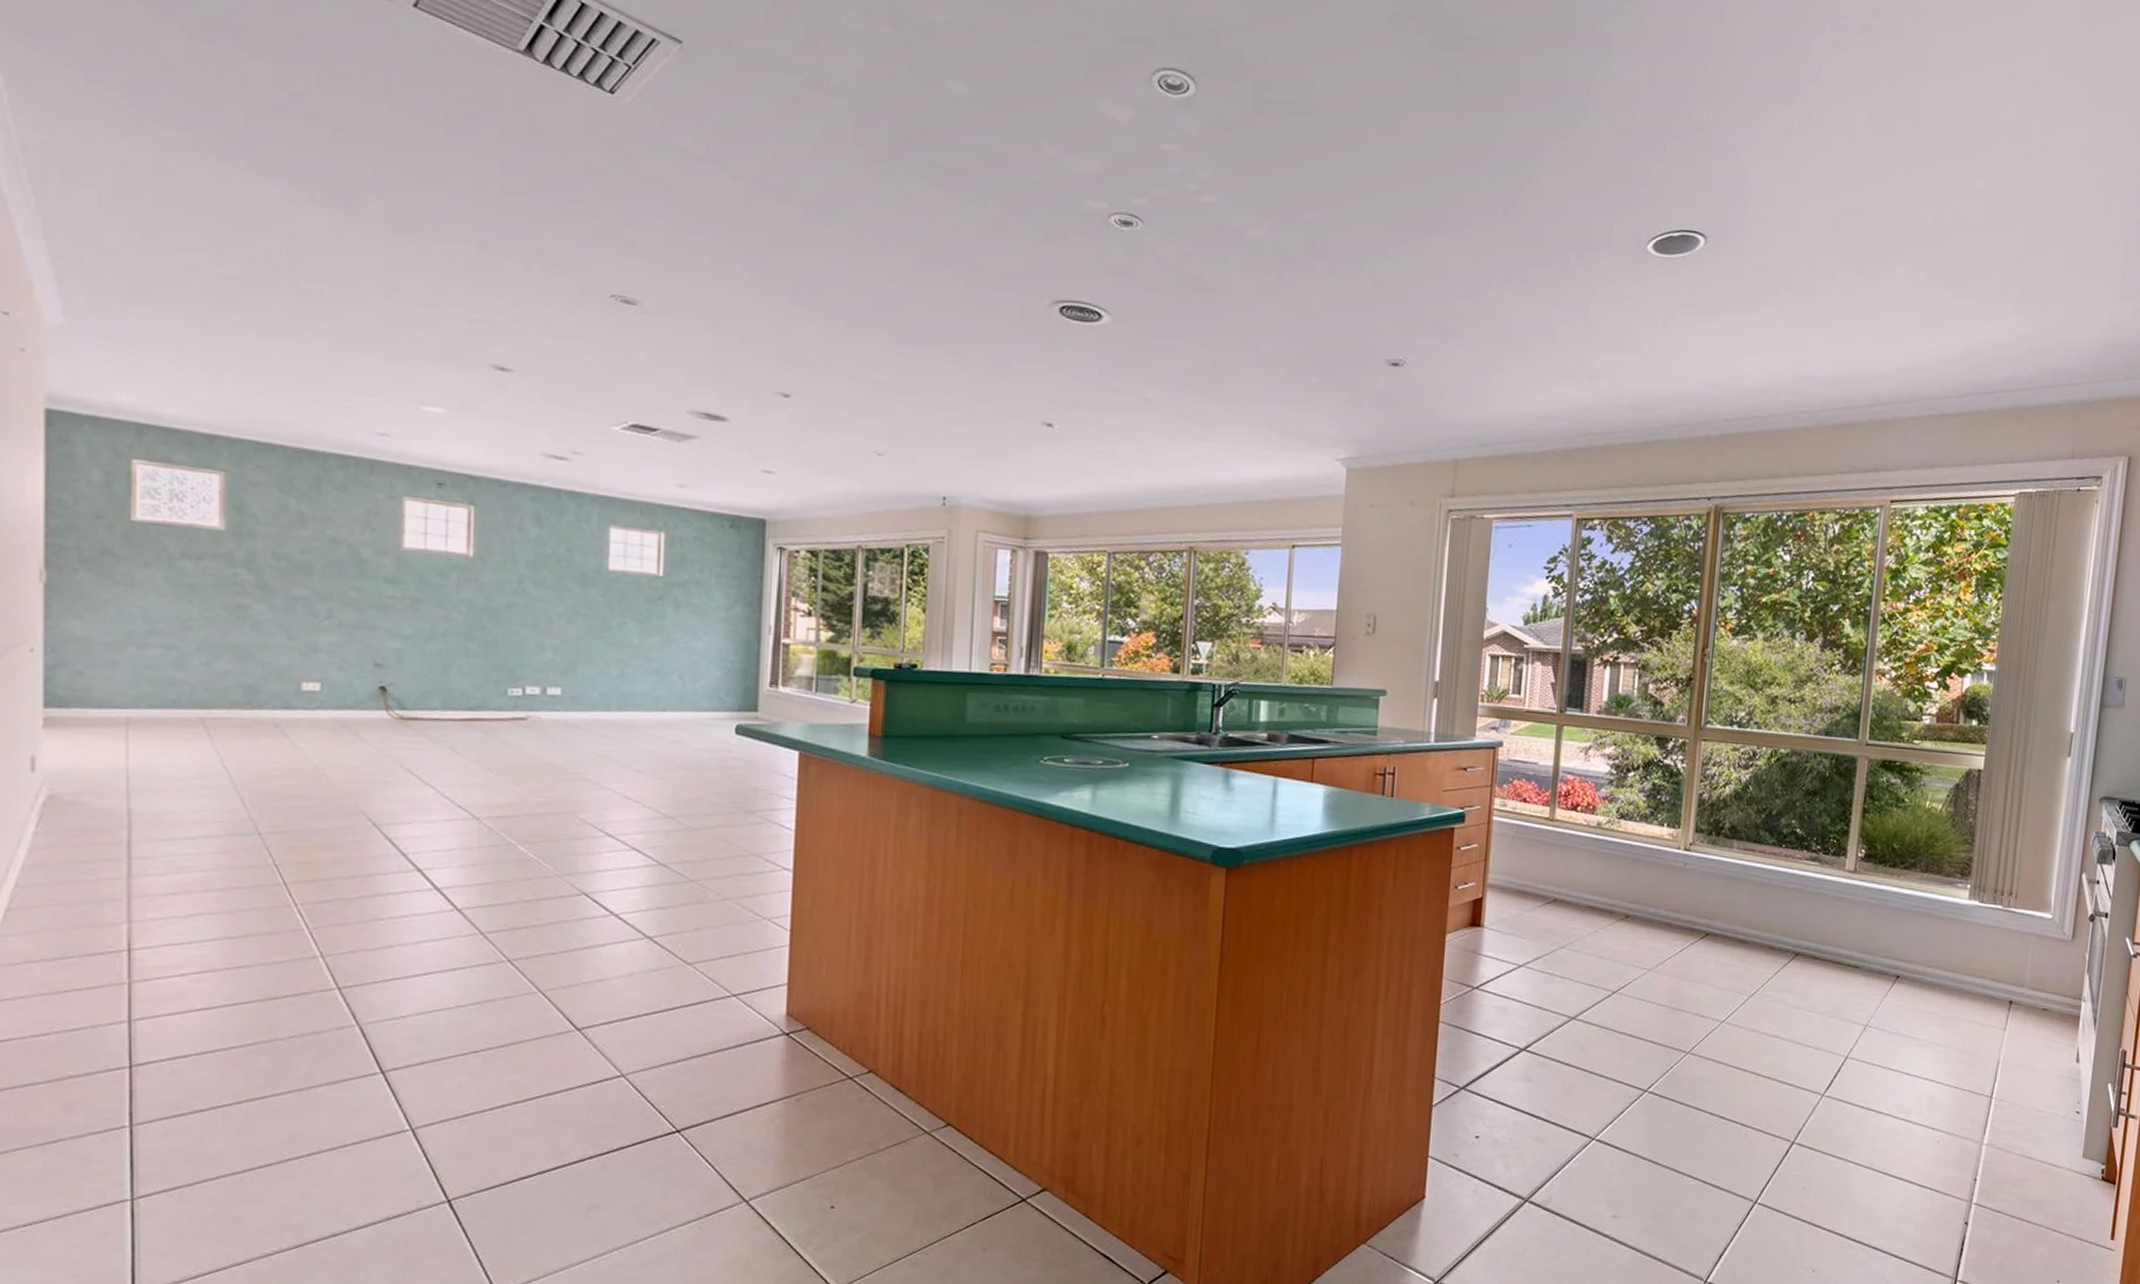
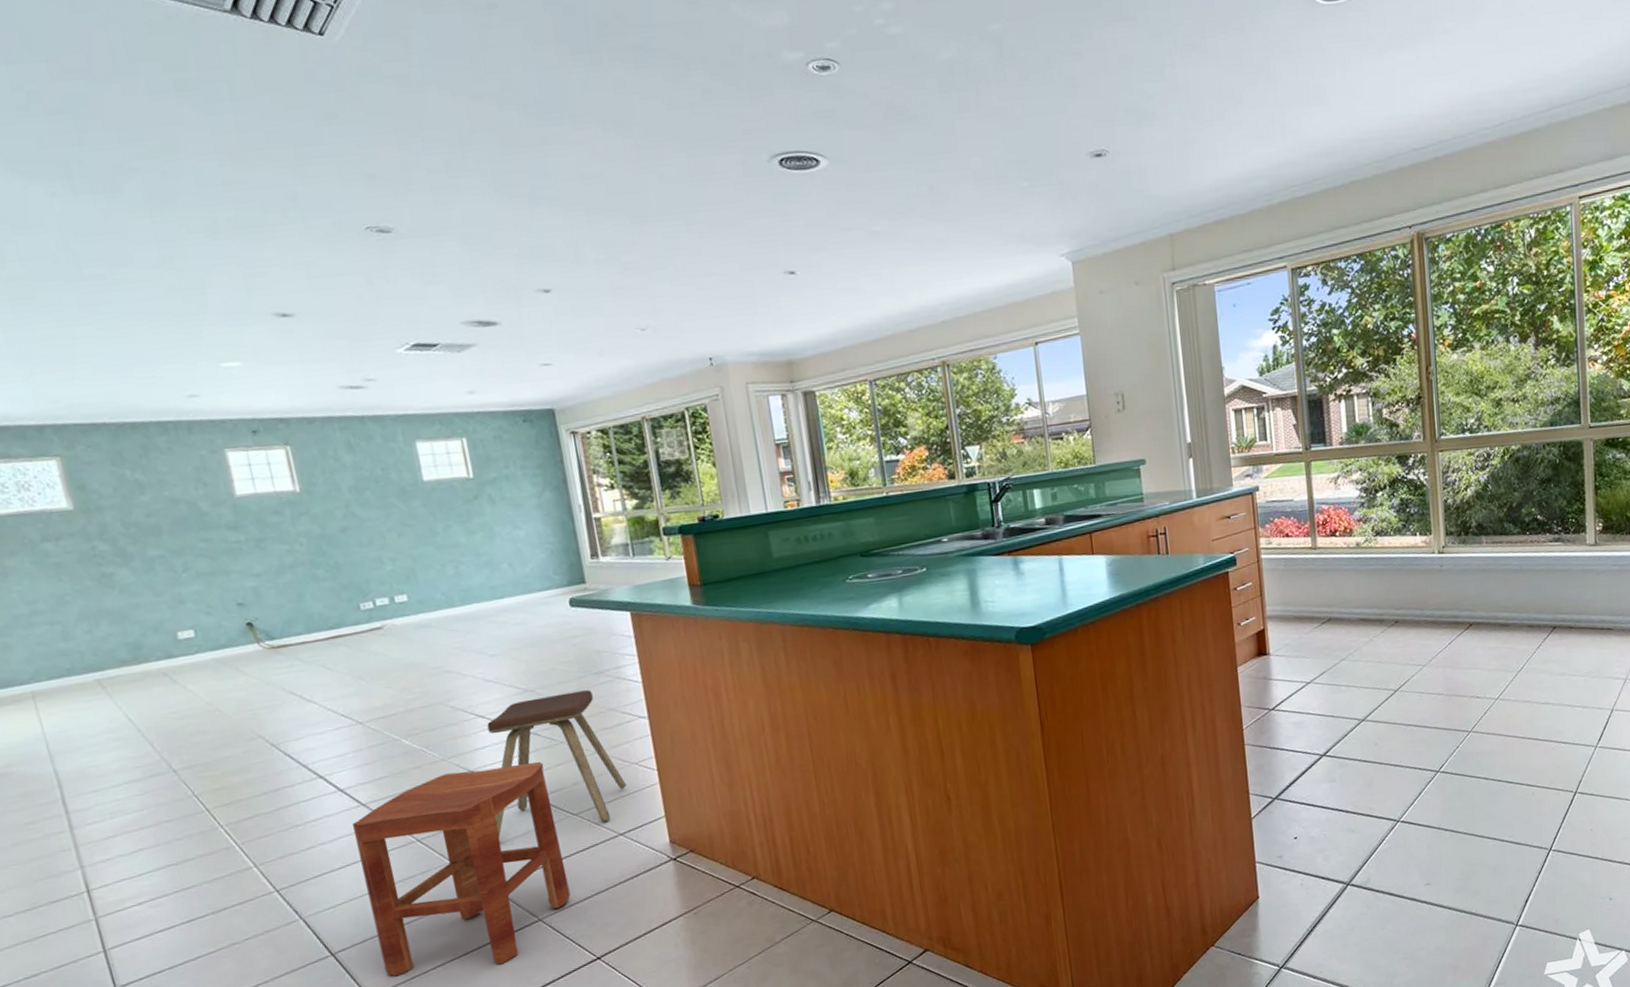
stool: none [437,892,667,1118] -> present [353,761,571,977]
music stool: none [598,826,753,979] -> present [487,690,627,838]

